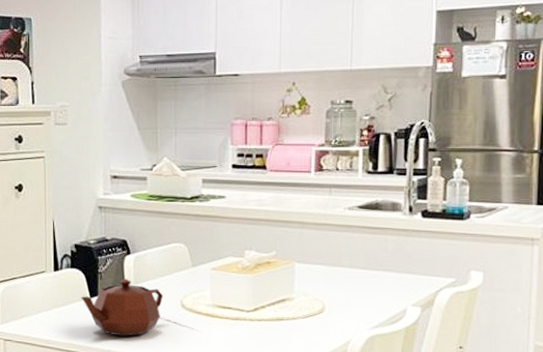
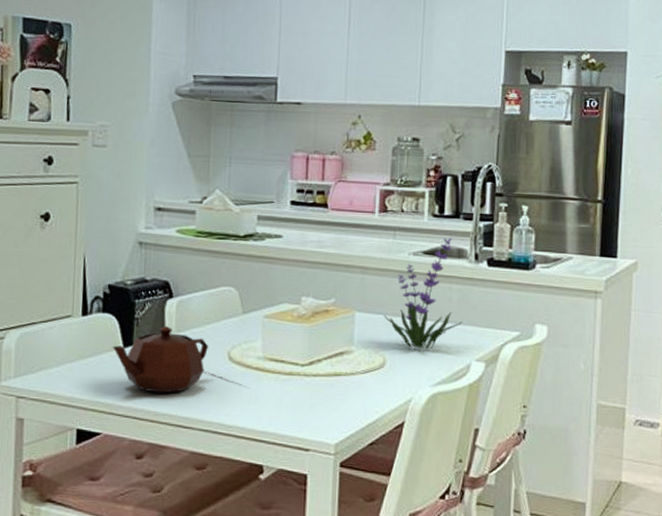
plant: none [322,192,398,296] -> present [384,237,463,350]

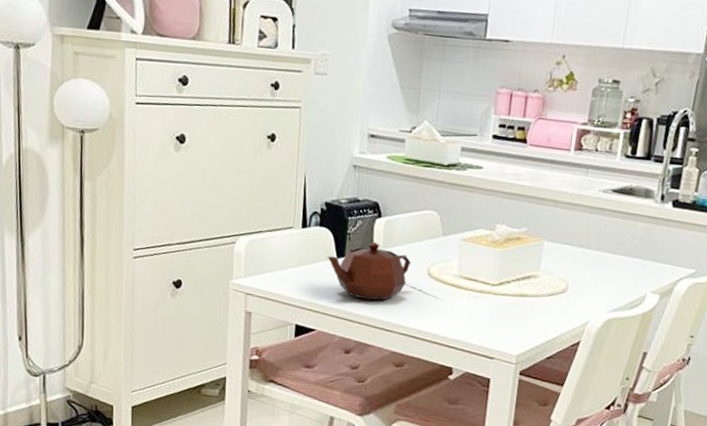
plant: present [384,237,463,350] -> none [570,177,643,280]

